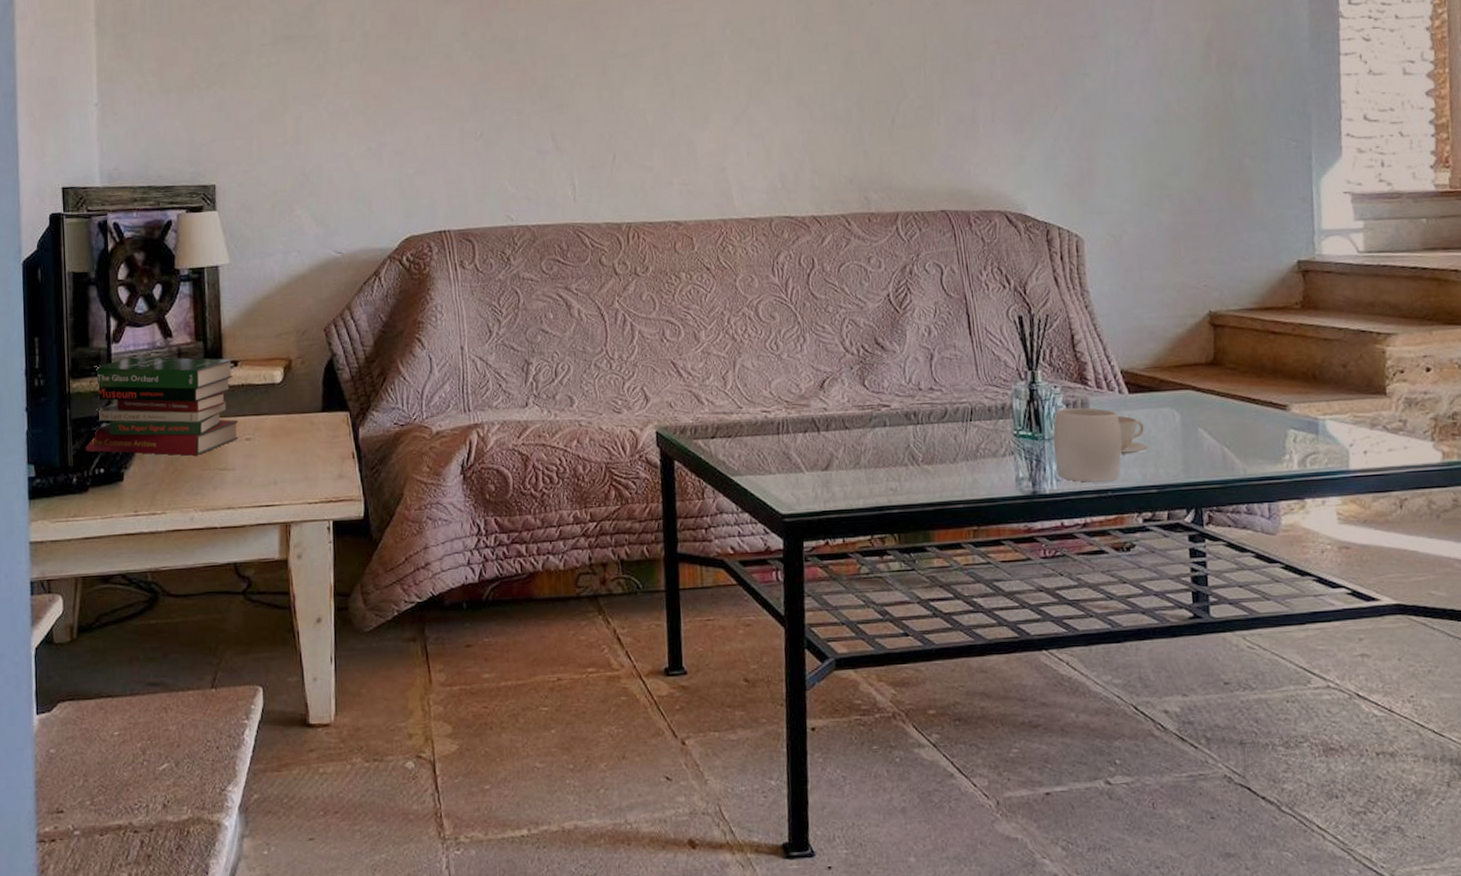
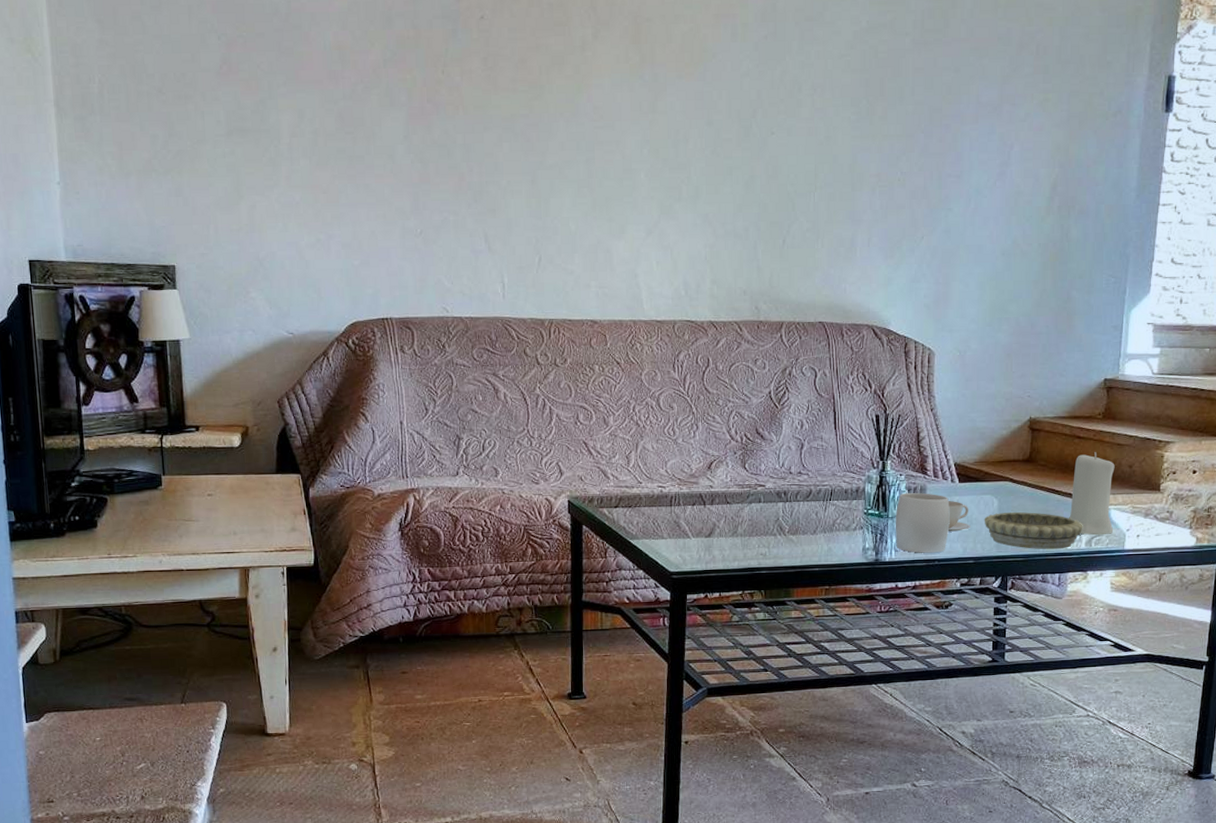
books: present [86,357,239,456] -> none [61,419,201,508]
decorative bowl: none [1164,427,1293,474] -> present [984,512,1083,550]
candle: none [1272,350,1333,454] -> present [1069,452,1115,536]

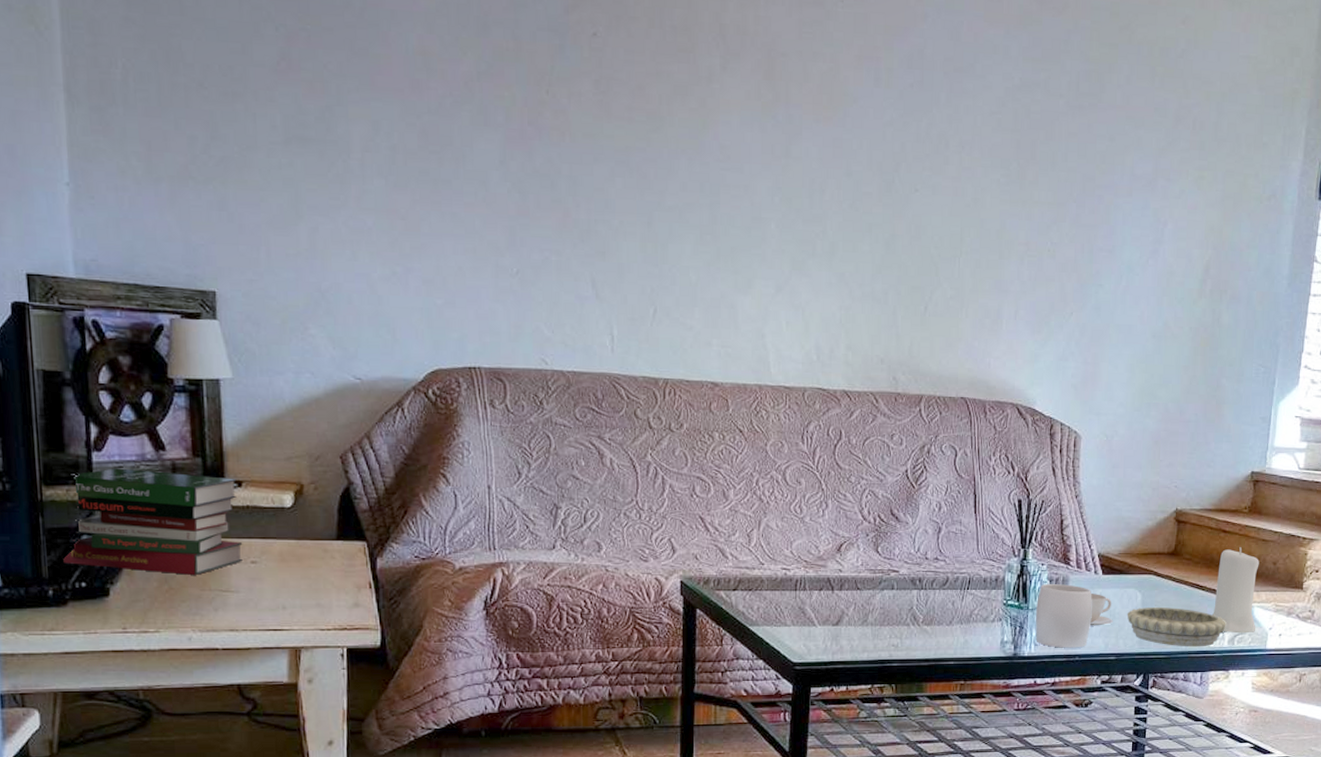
books: none [61,419,201,508] -> present [63,468,243,575]

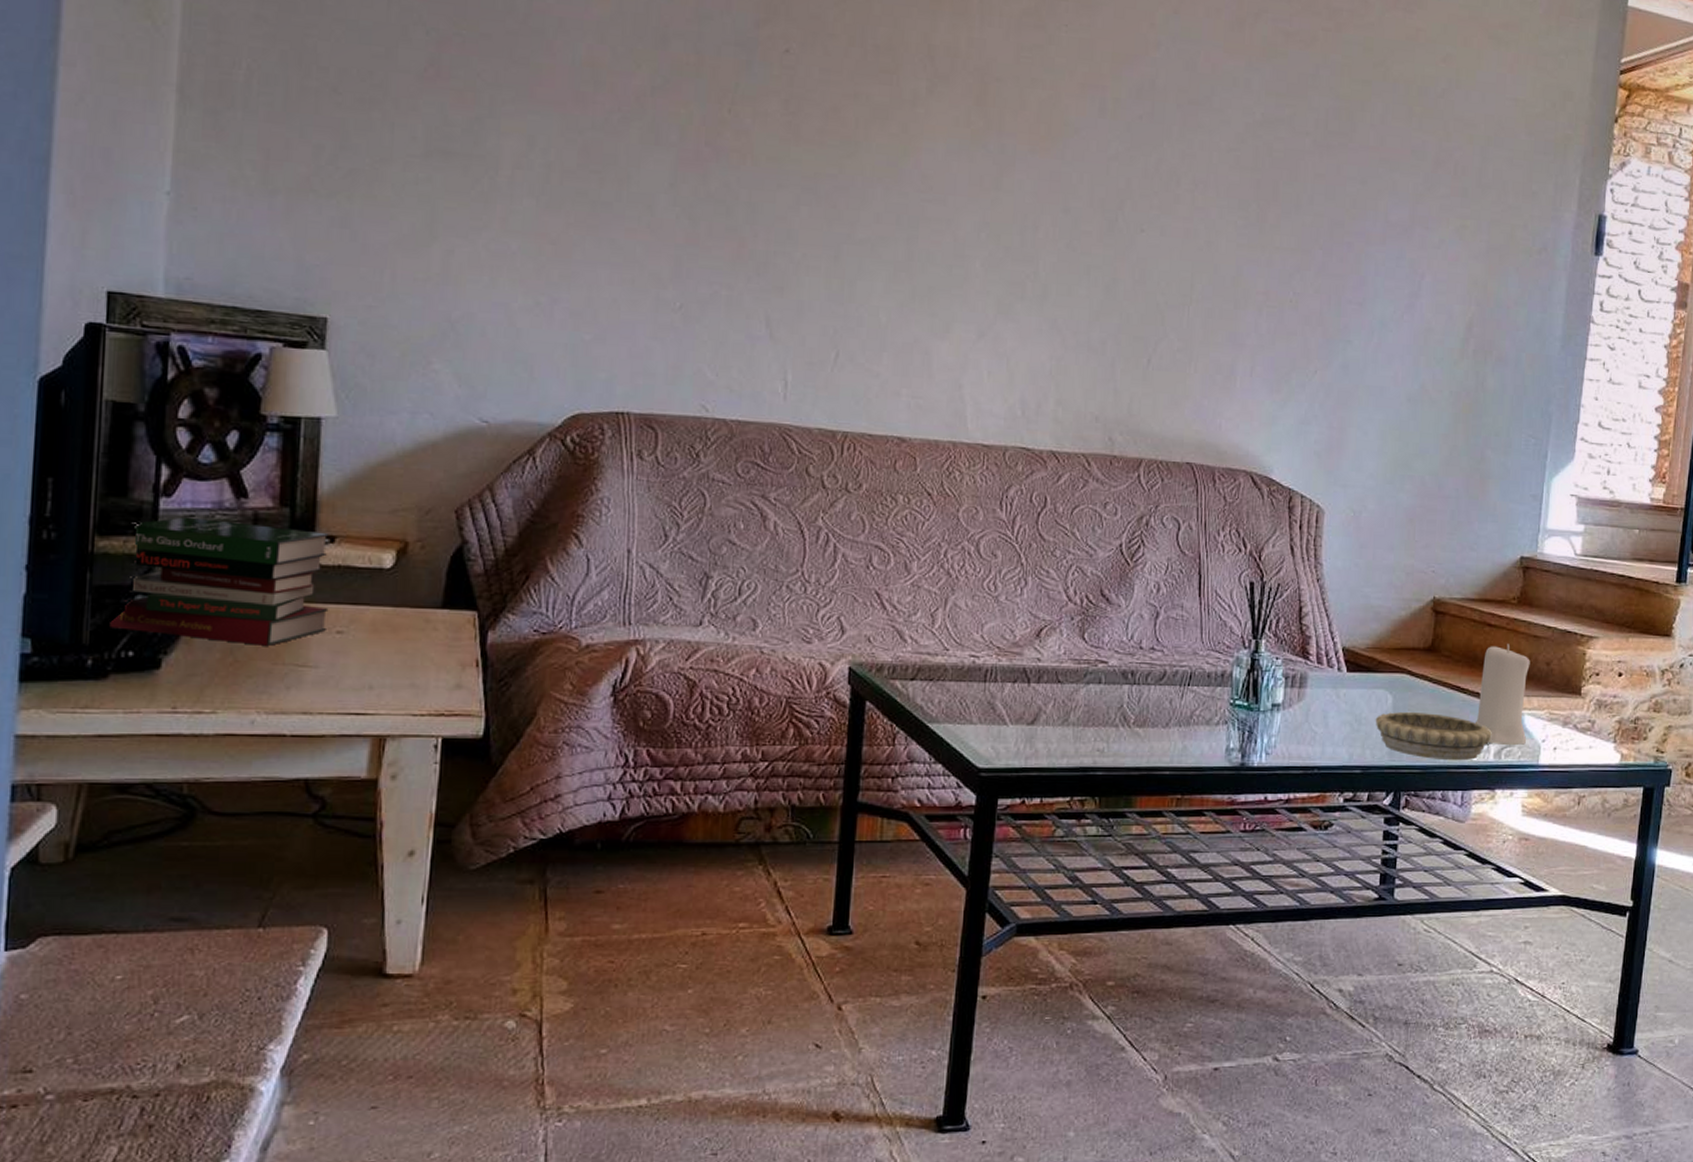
mug: present [1036,583,1092,648] -> none [1267,680,1335,759]
teacup: present [1089,594,1113,626] -> none [1331,694,1359,733]

